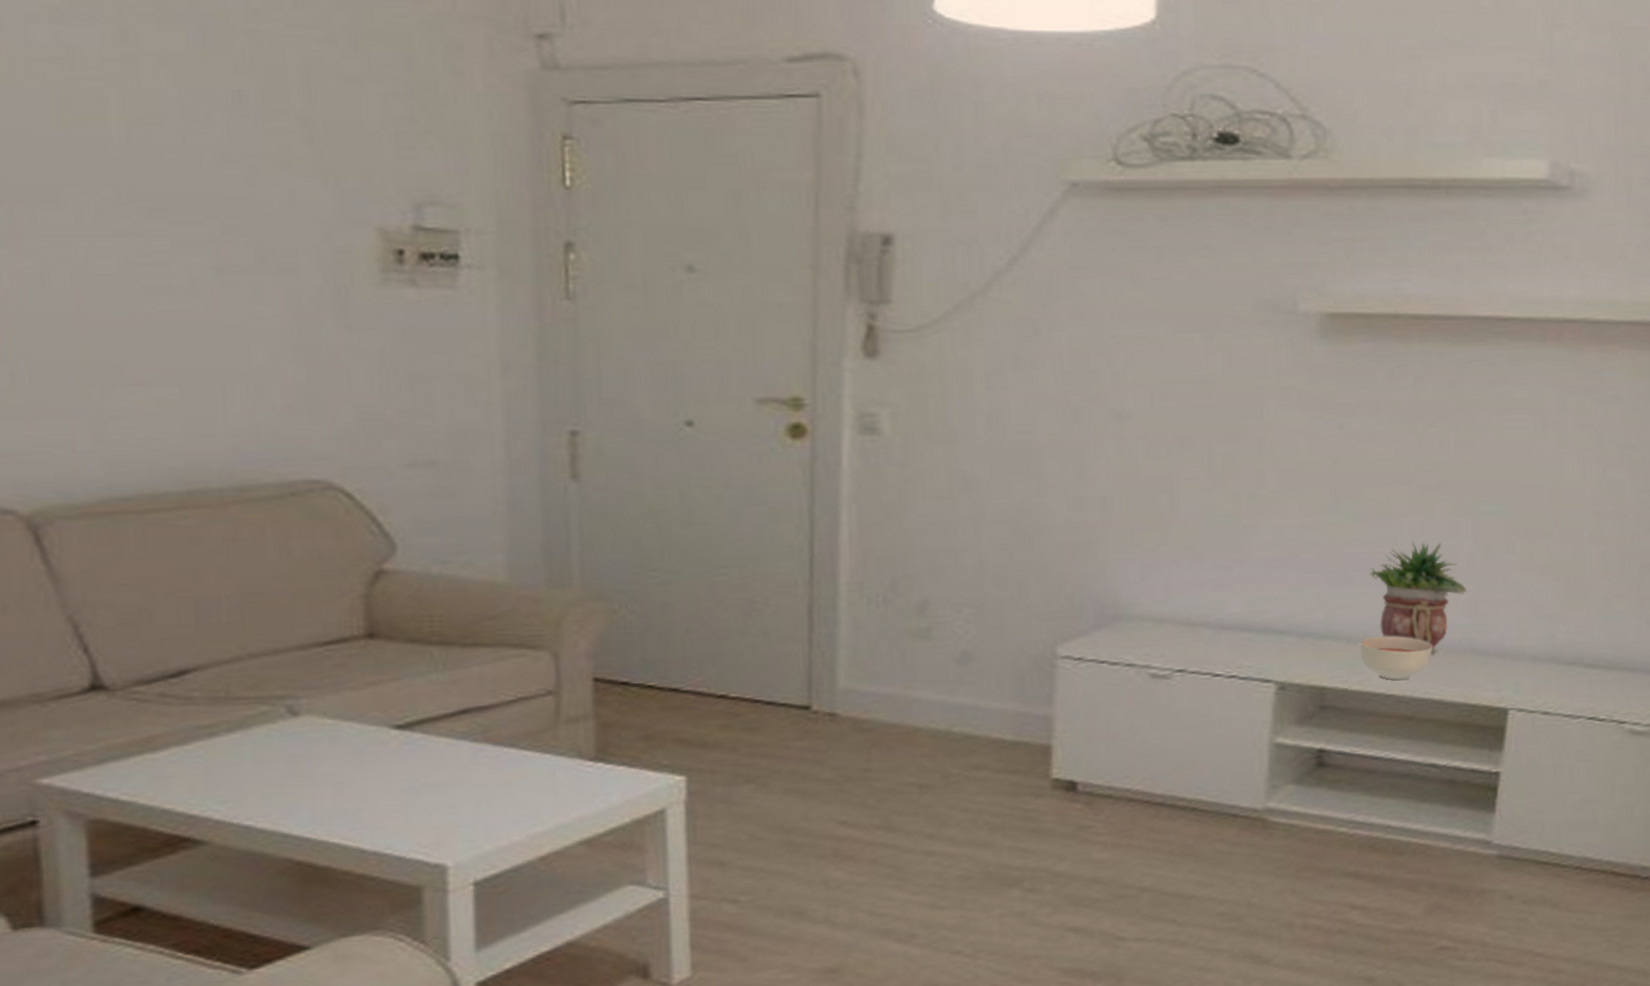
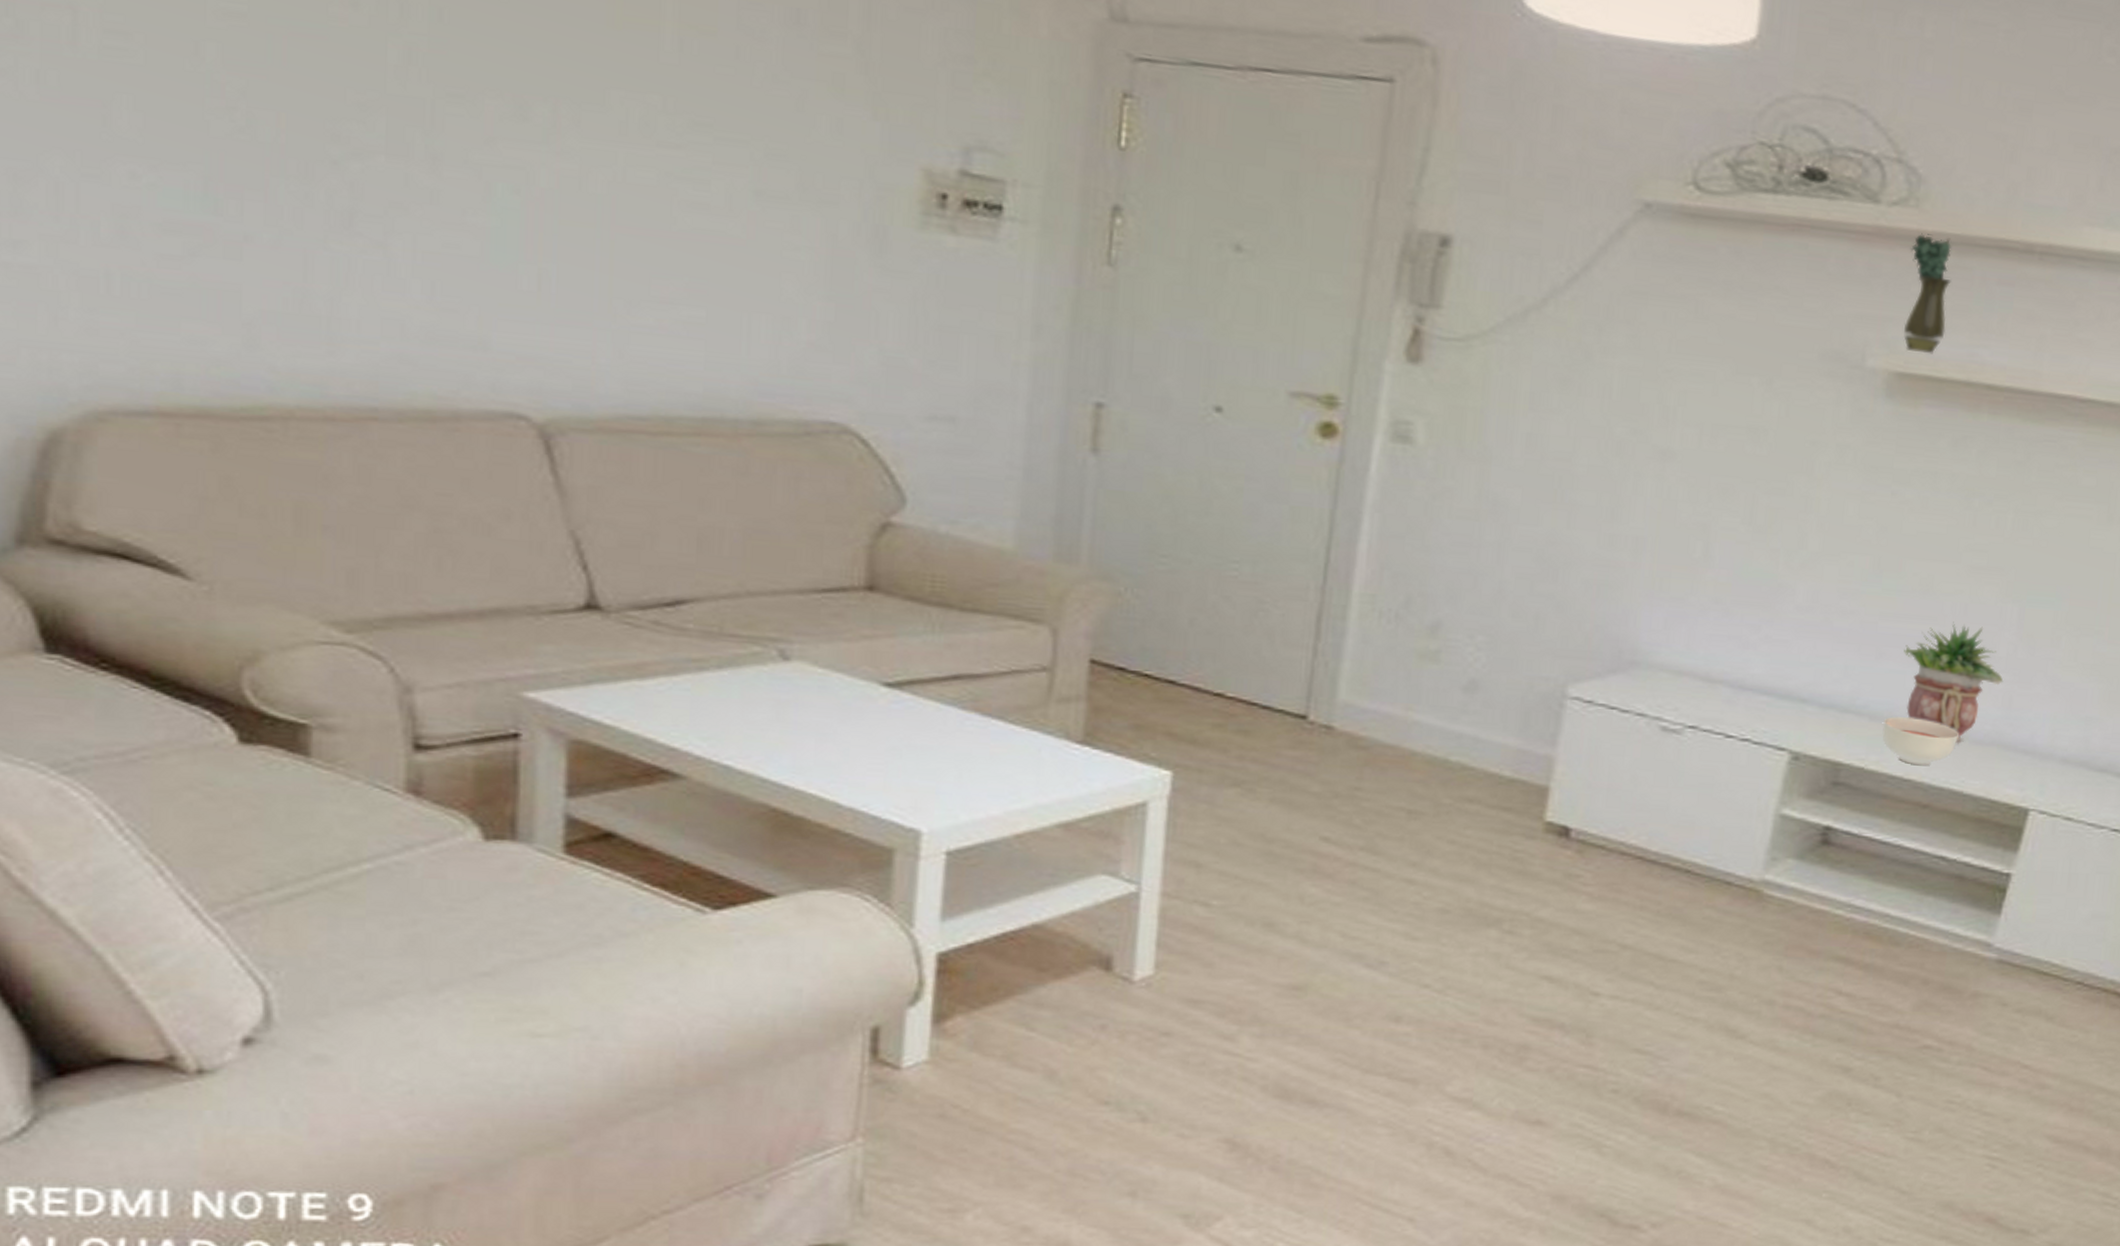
vase: none [1325,181,1368,293] -> present [1903,233,1952,355]

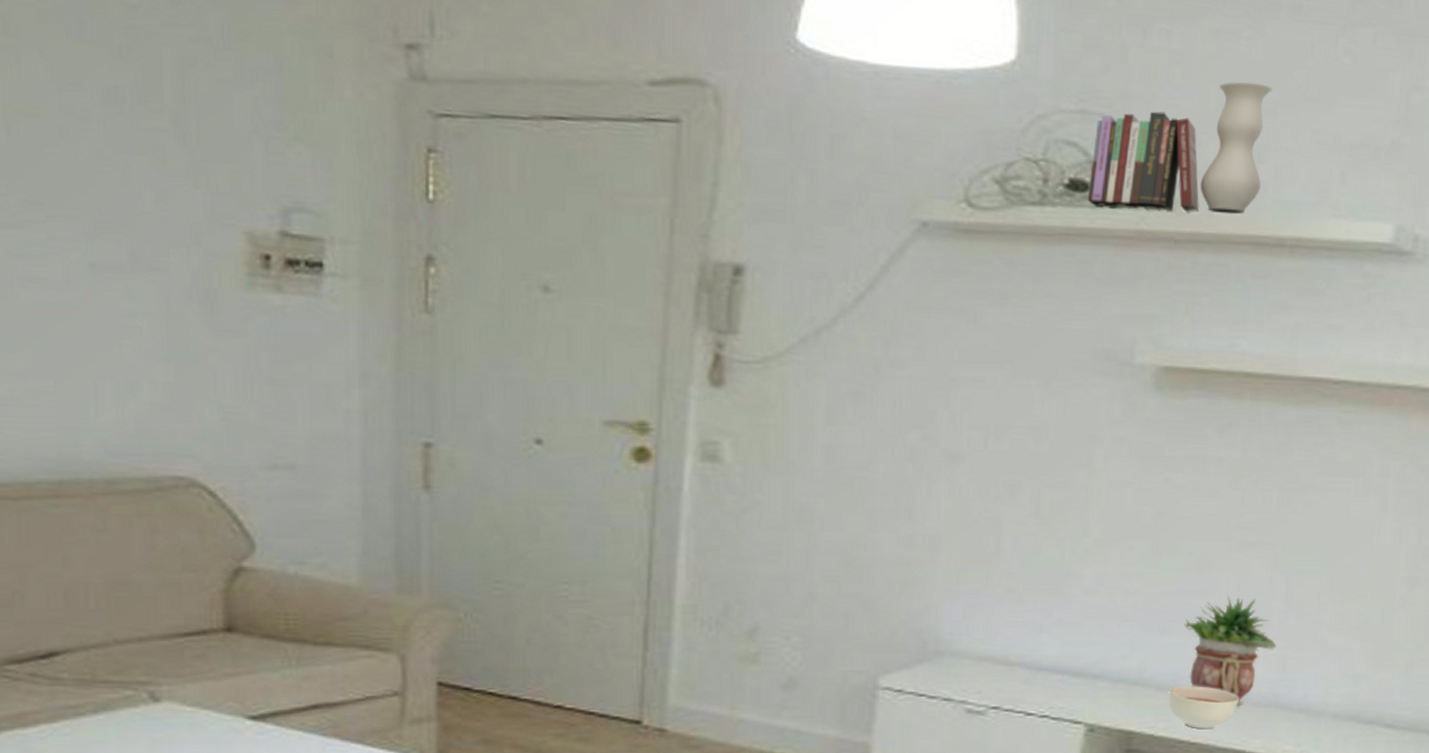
books: none [1824,101,1946,213] -> present [1087,111,1200,215]
vase: present [1903,233,1952,355] -> none [1167,234,1210,348]
vase: none [1946,76,2030,216] -> present [1200,82,1272,215]

